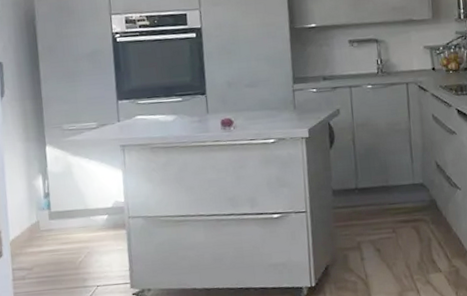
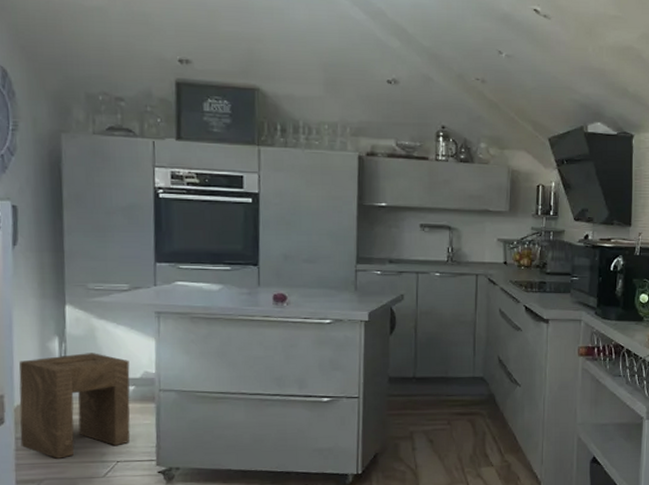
stool: none [11,187,107,286] -> present [19,353,131,459]

